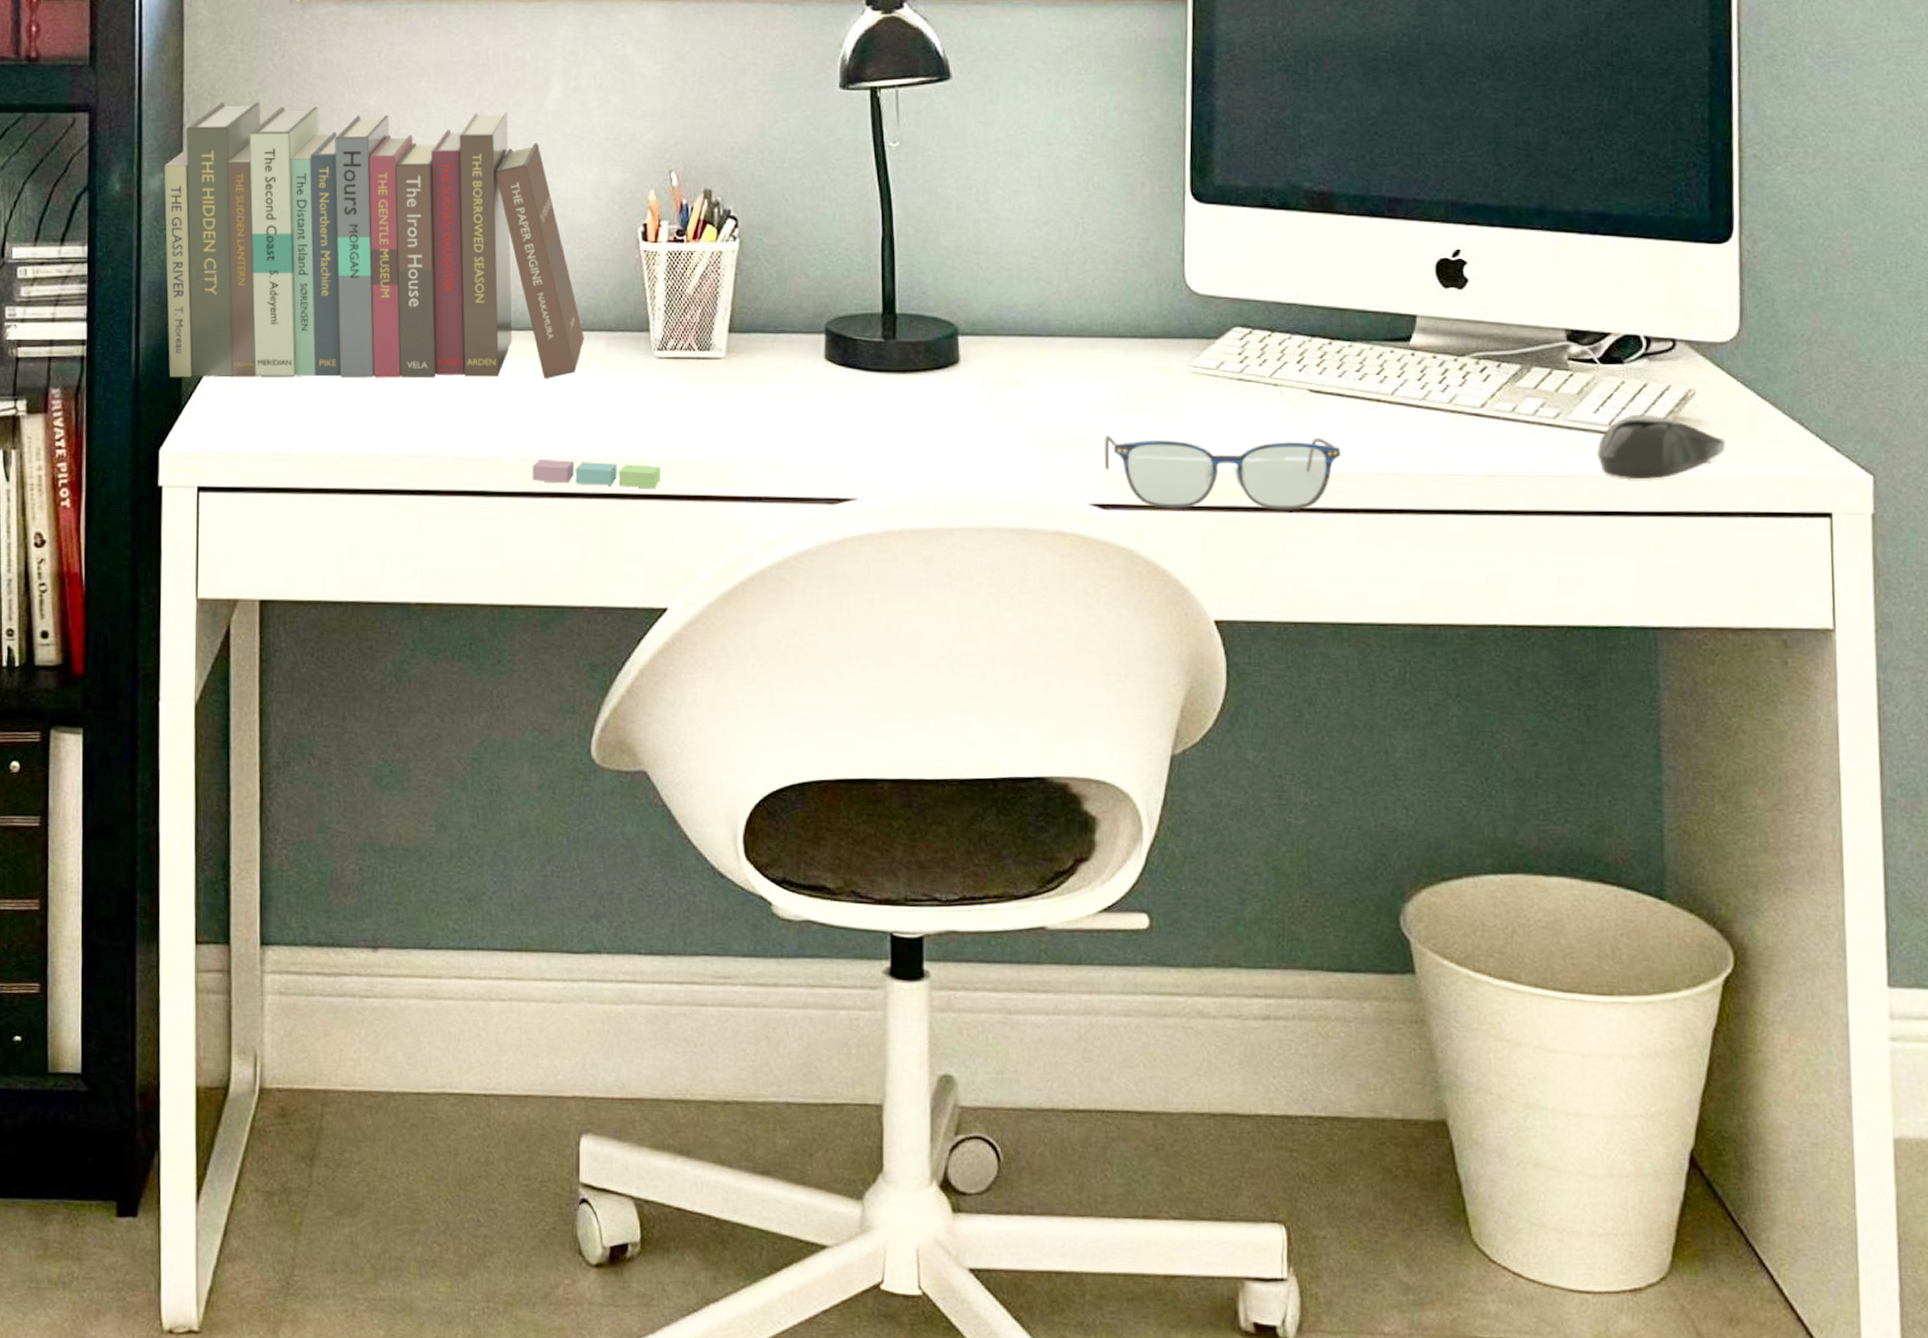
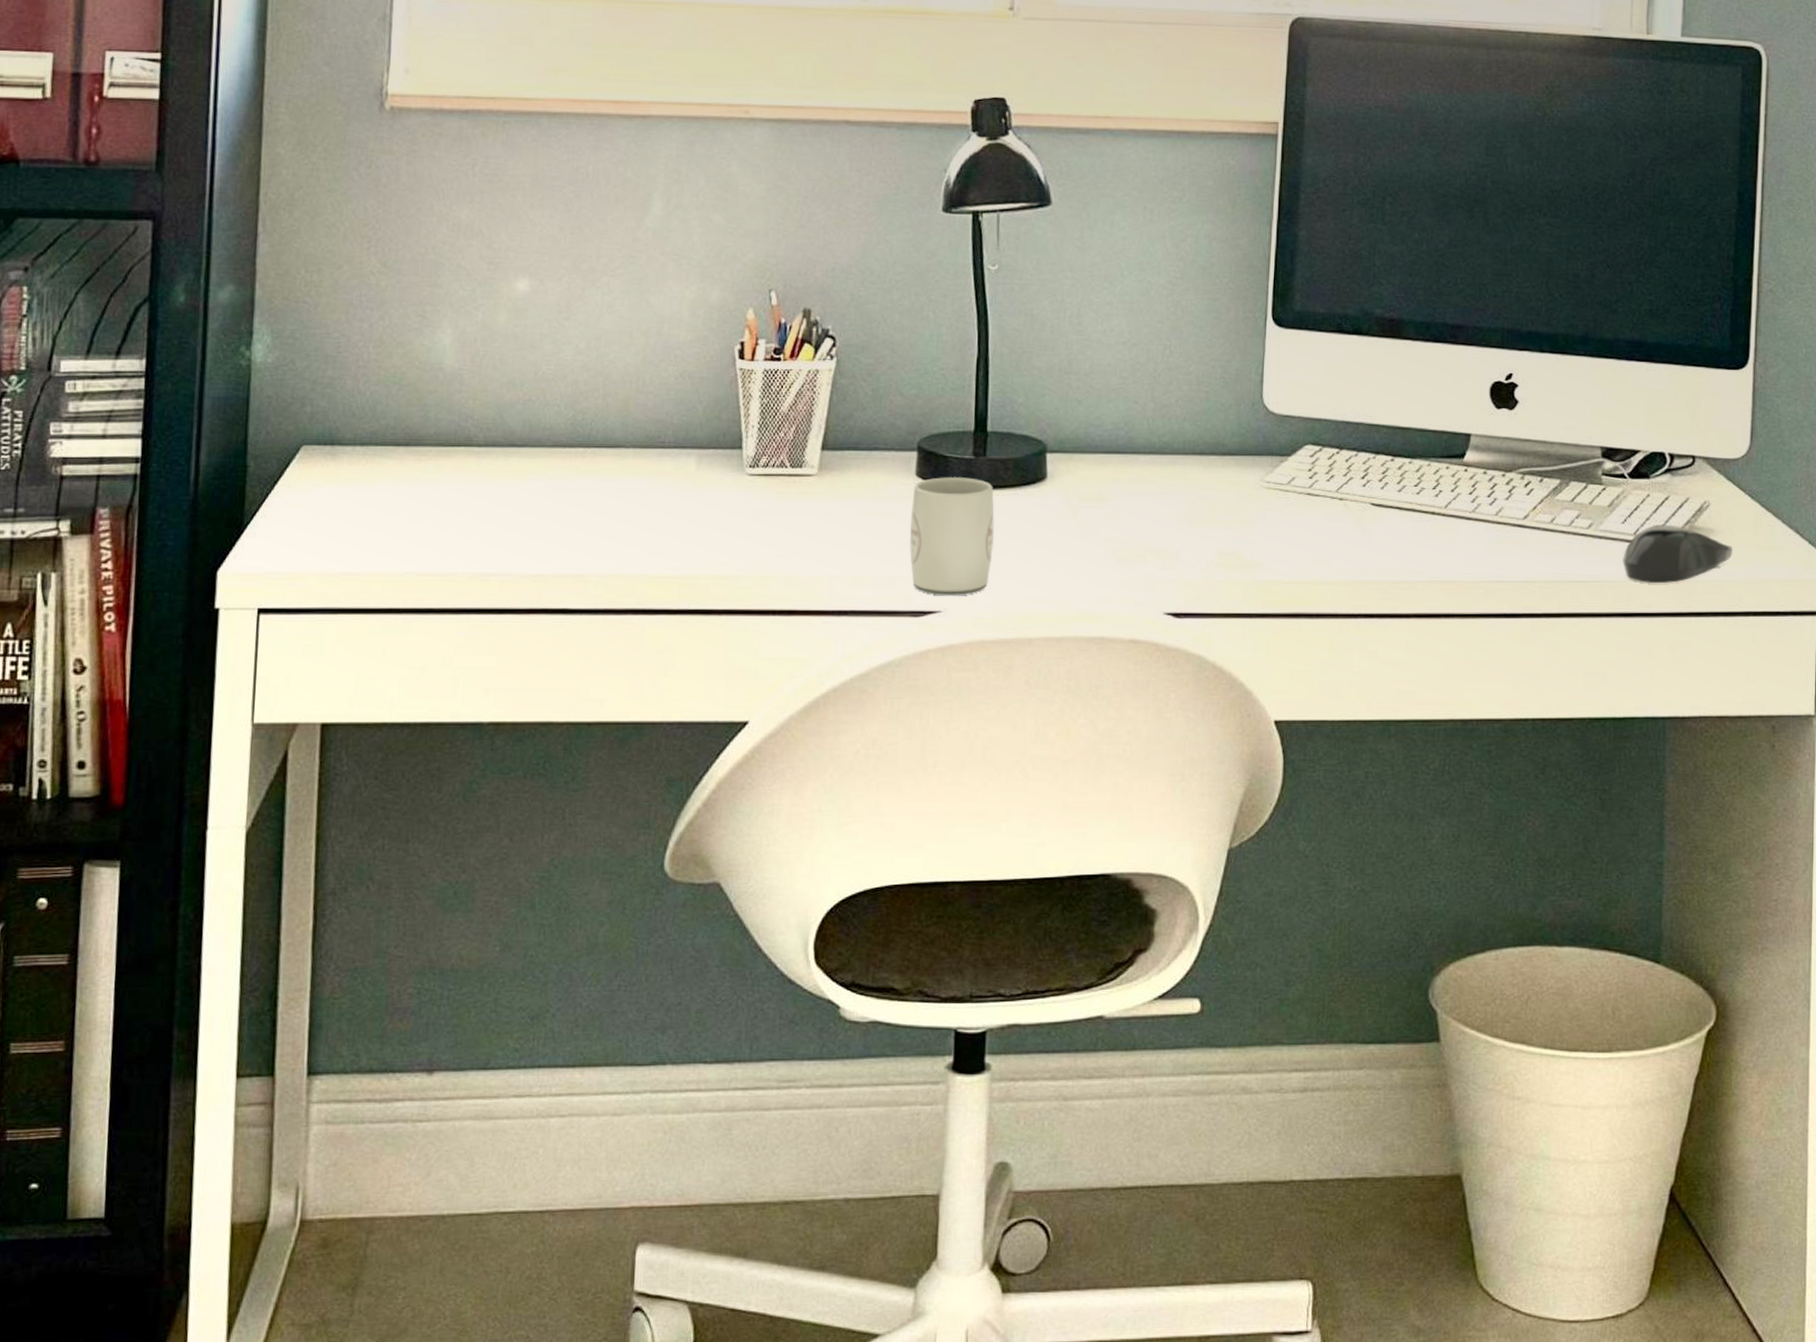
books: present [164,102,584,378] -> none [231,212,676,497]
sticky notes: present [532,460,660,488] -> none [615,577,747,603]
mug: none [822,360,907,482] -> present [910,477,994,595]
glasses: present [1105,435,1341,511] -> none [1180,547,1397,617]

